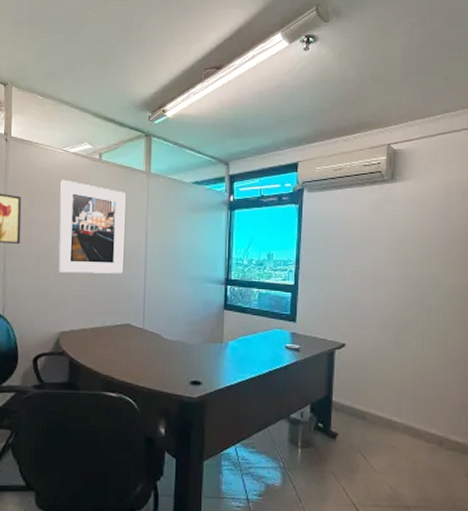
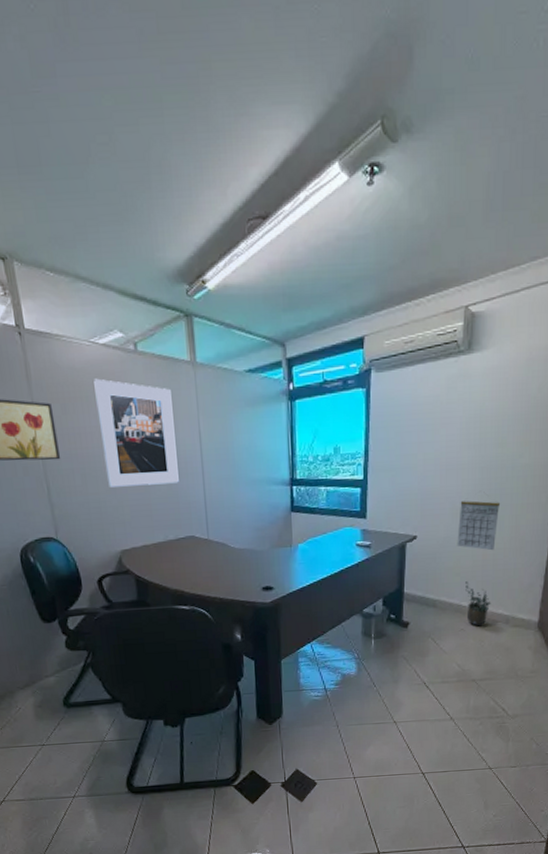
calendar: none [385,314,428,366] -> present [457,501,501,551]
potted plant: none [395,395,423,446] -> present [465,581,491,627]

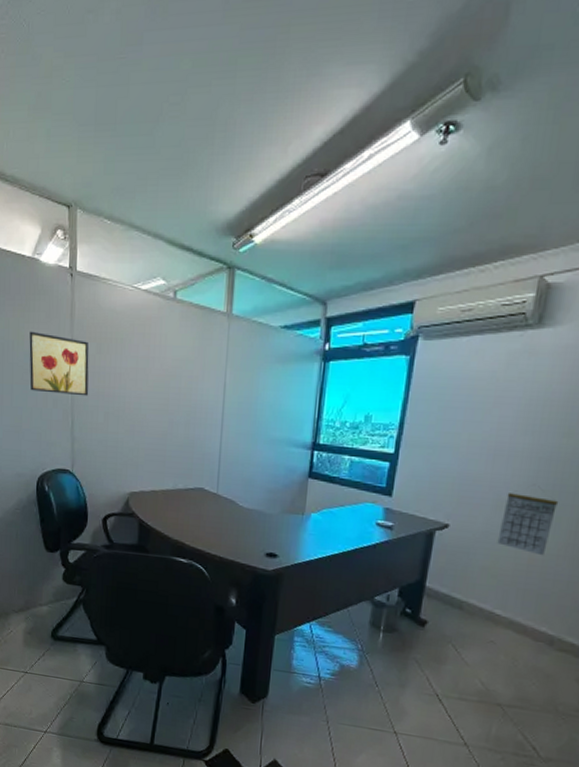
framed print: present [94,378,179,487] -> none [127,322,203,433]
potted plant: present [465,581,491,627] -> none [499,586,533,642]

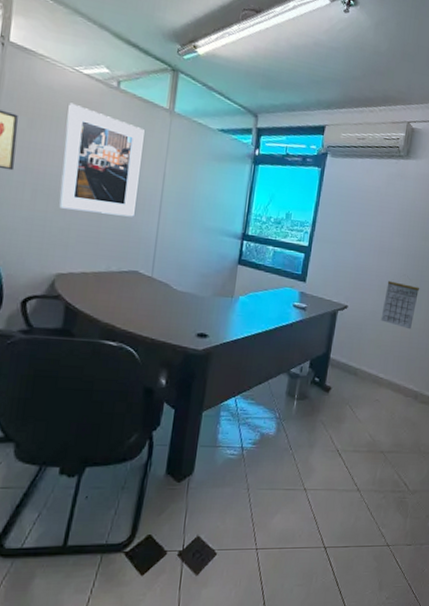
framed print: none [127,322,203,433] -> present [58,103,145,217]

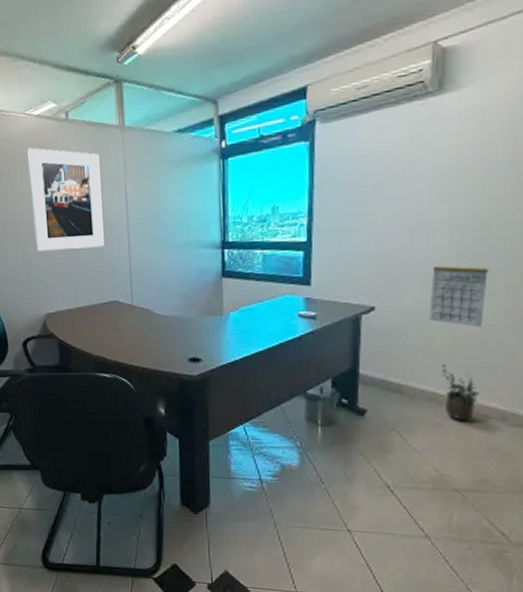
potted plant: none [382,354,404,399] -> present [442,364,480,422]

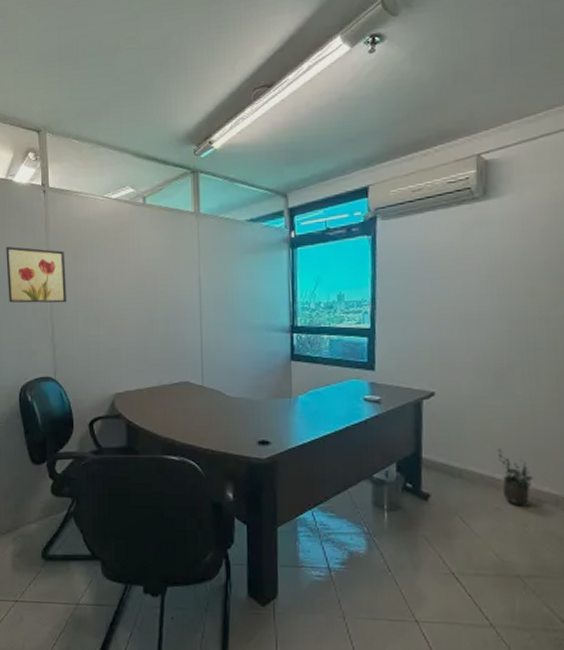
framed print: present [27,147,104,251] -> none [104,229,177,330]
calendar: present [429,266,490,328] -> none [484,355,536,414]

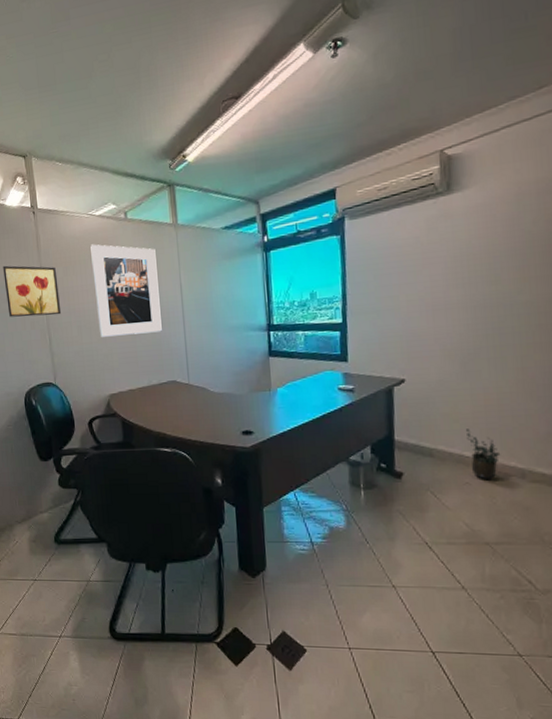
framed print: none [104,229,177,330] -> present [90,244,162,337]

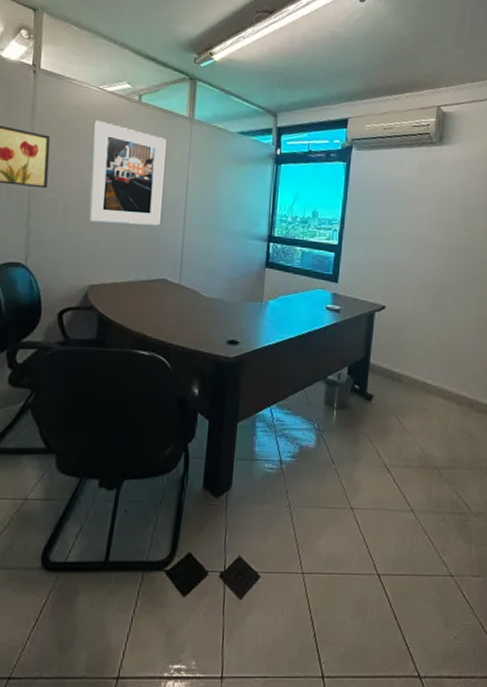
potted plant: present [466,429,501,480] -> none [430,358,456,408]

